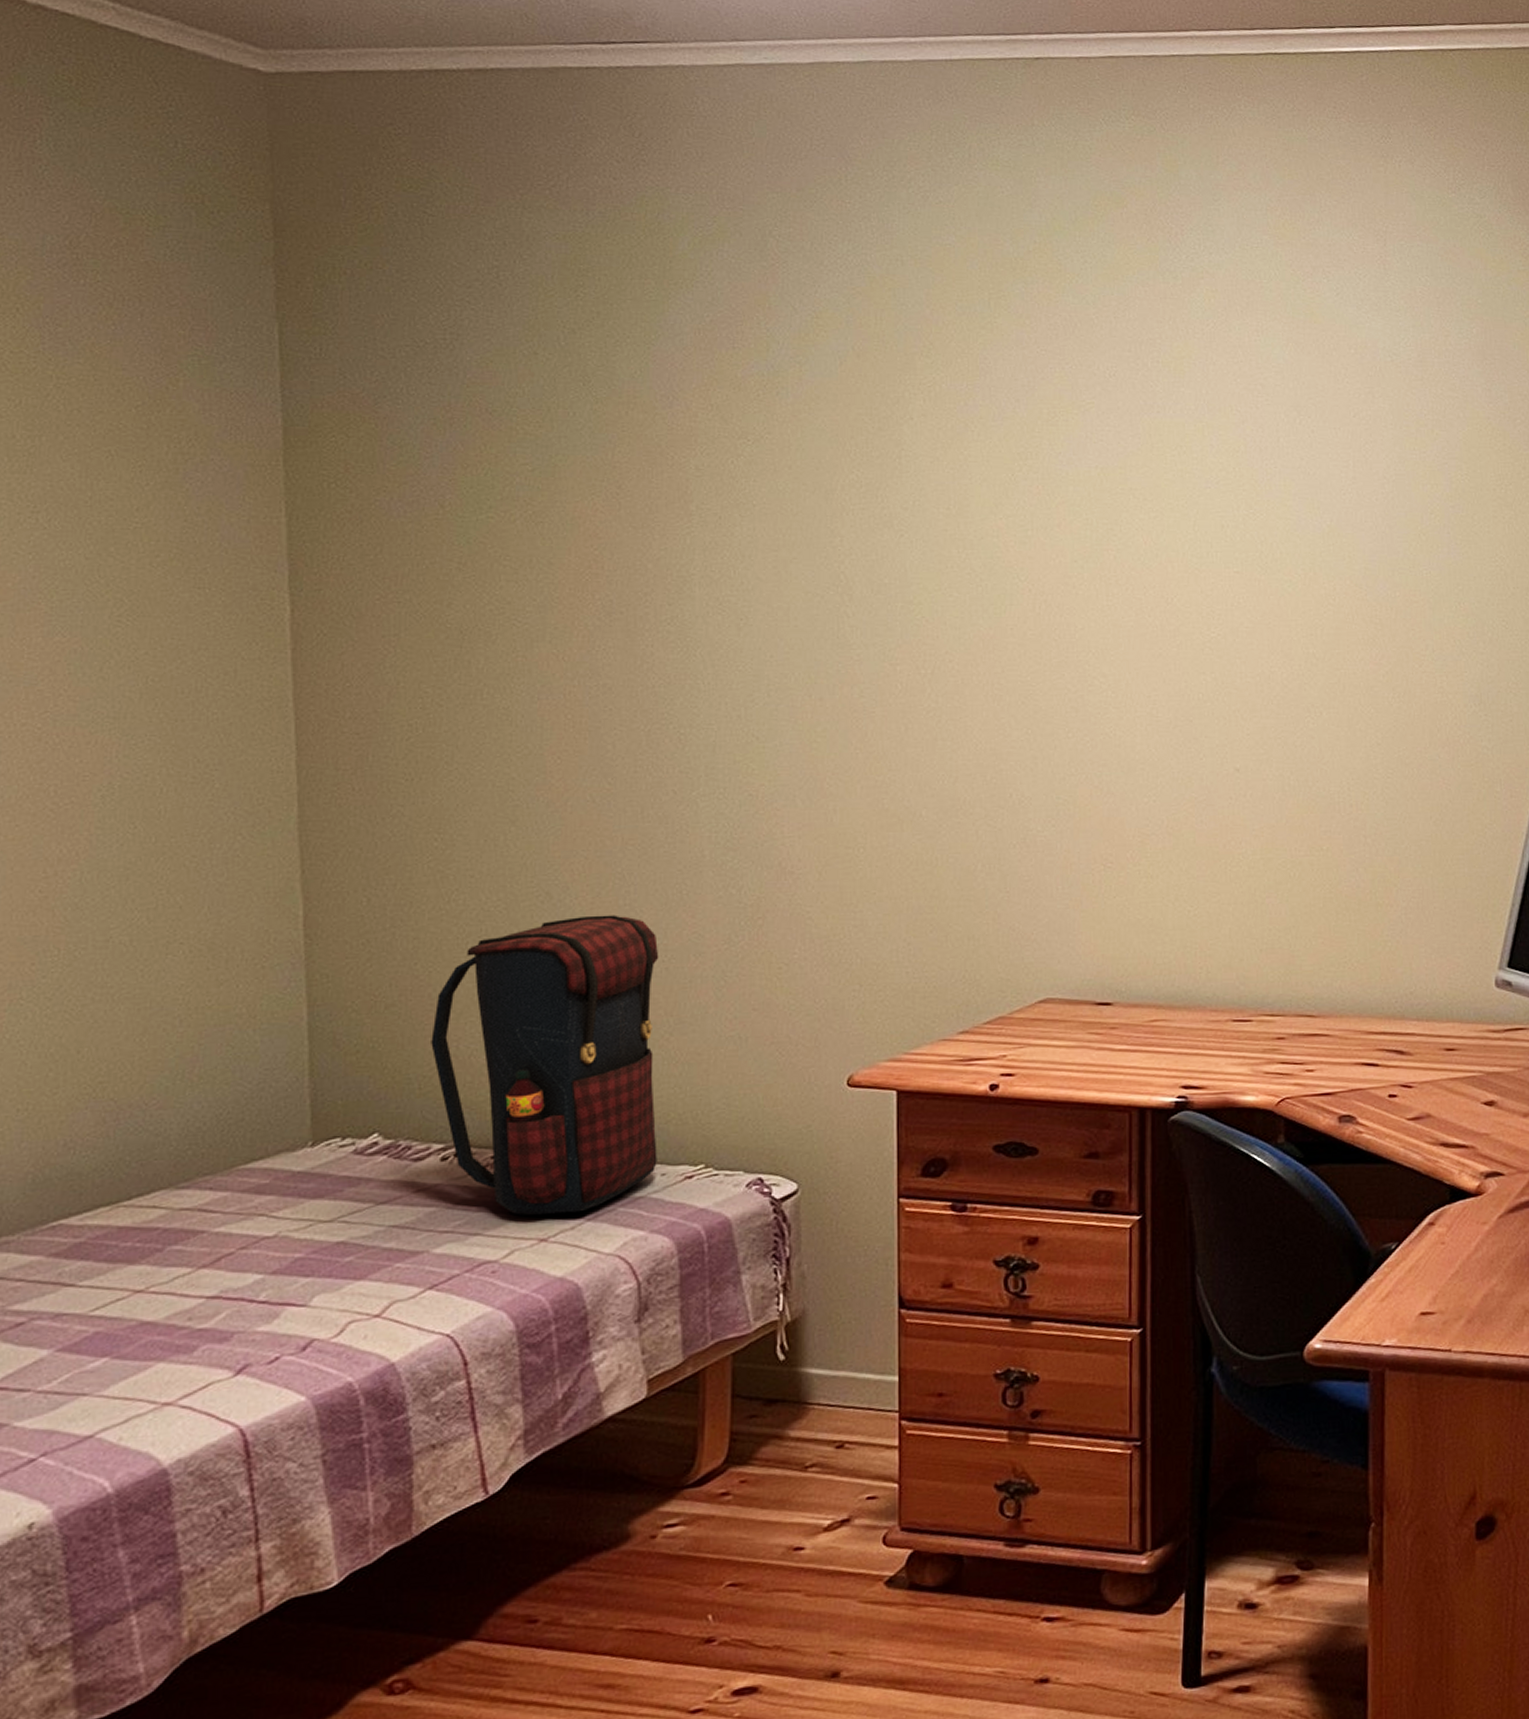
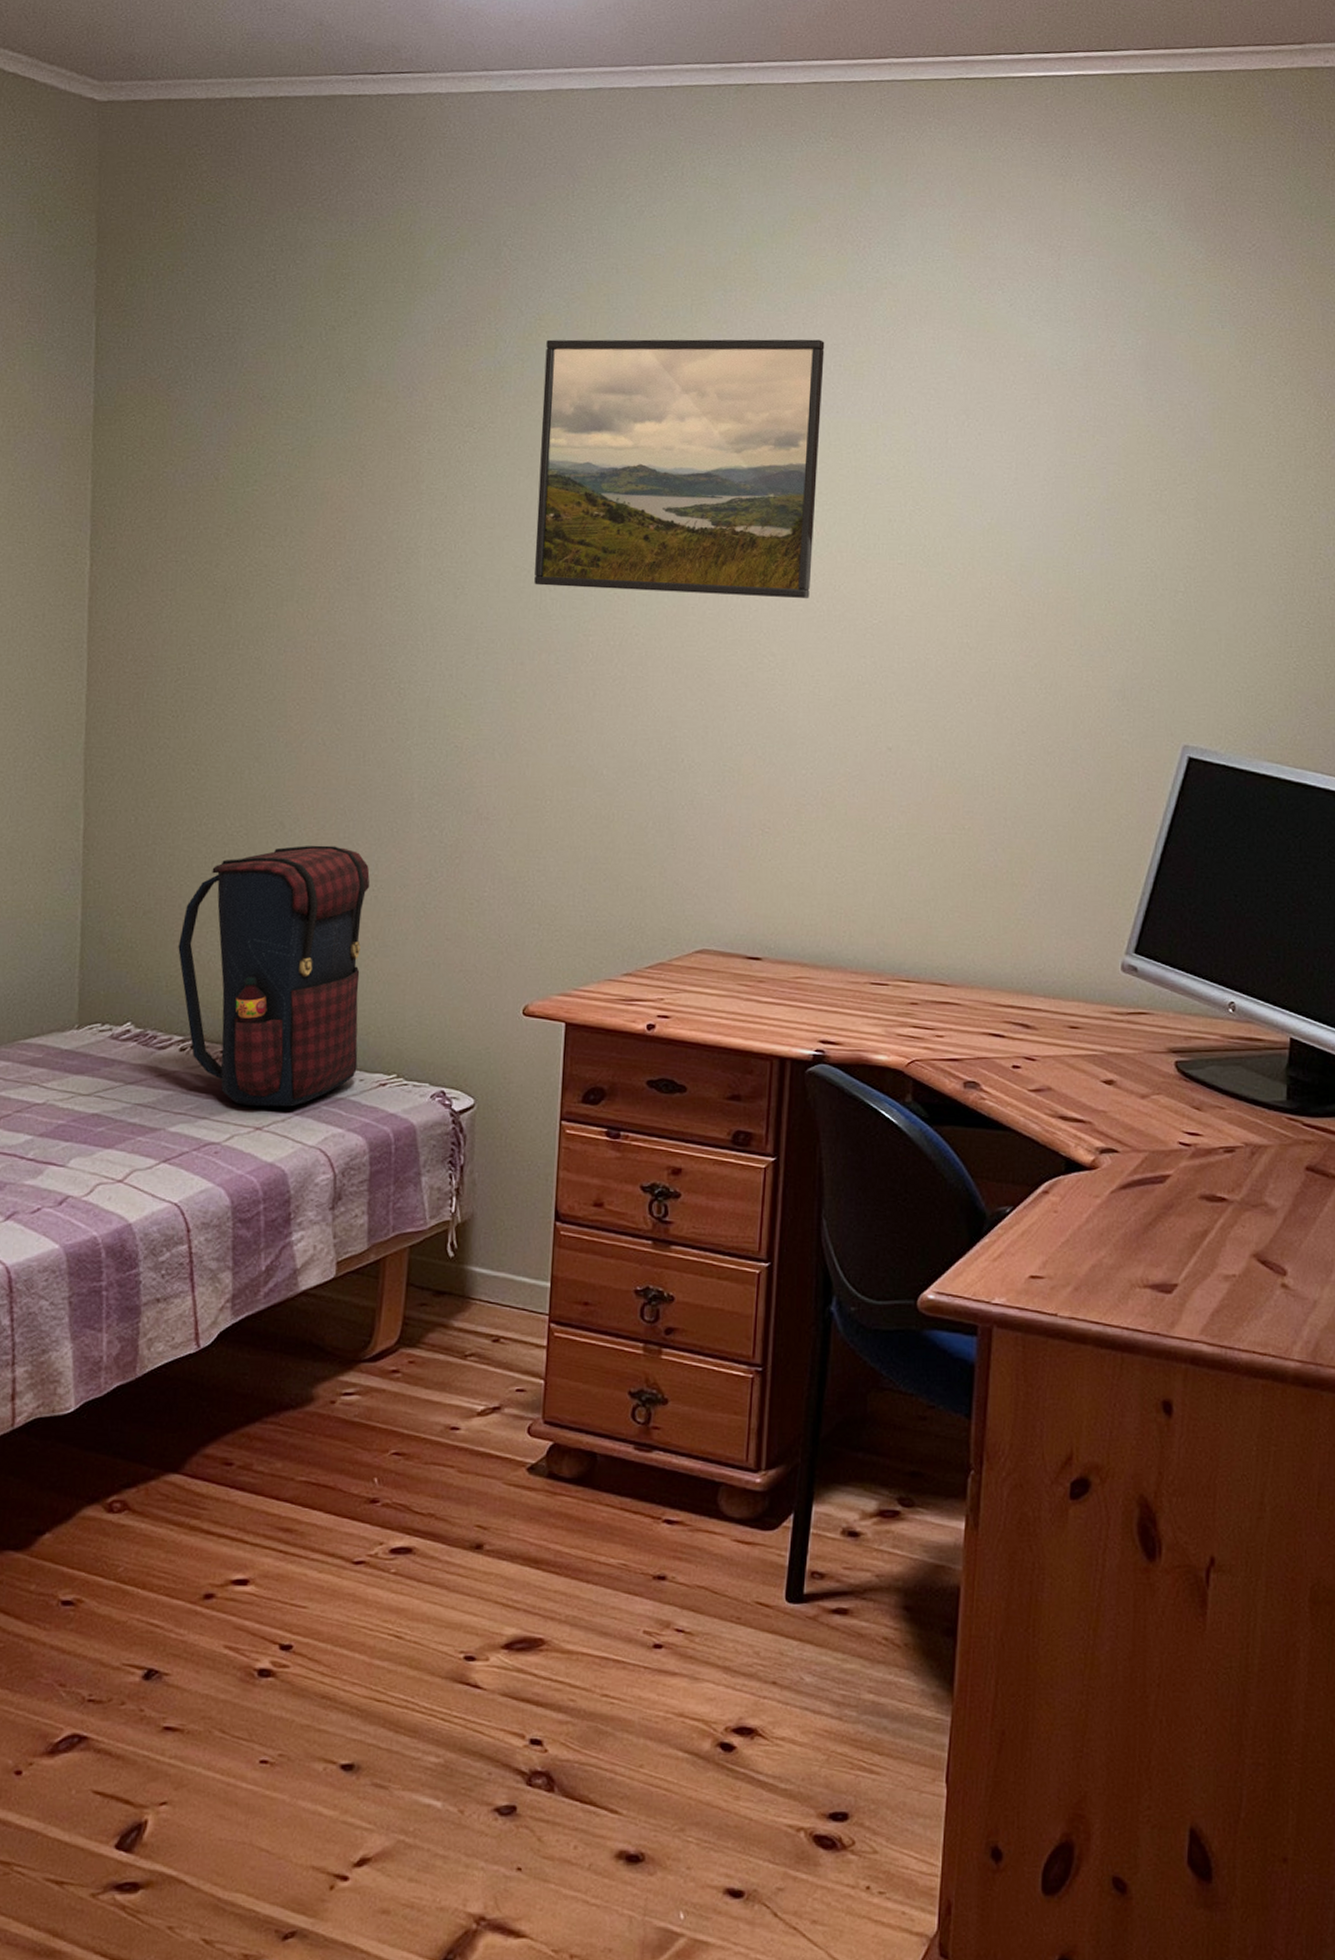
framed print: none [826,334,1141,614] -> present [534,339,825,599]

